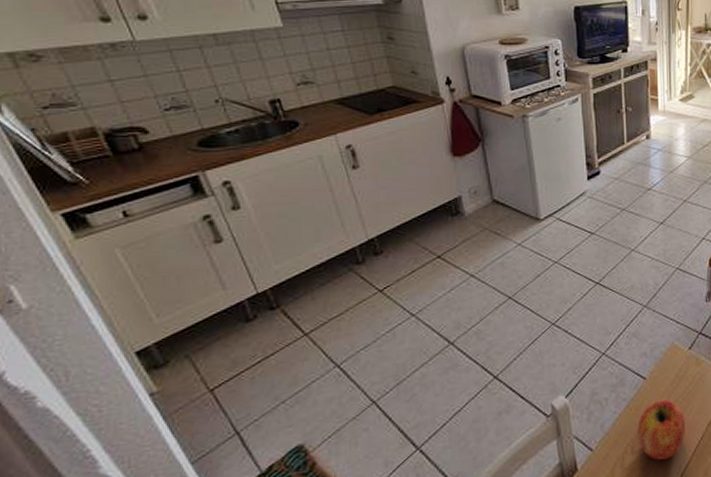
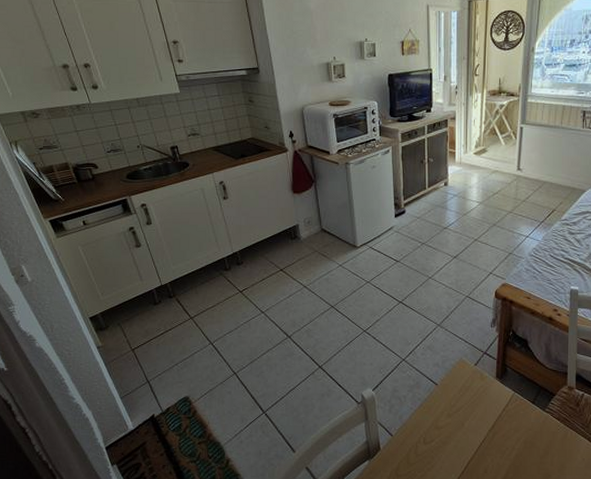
fruit: present [637,398,686,460] -> none [429,403,470,453]

